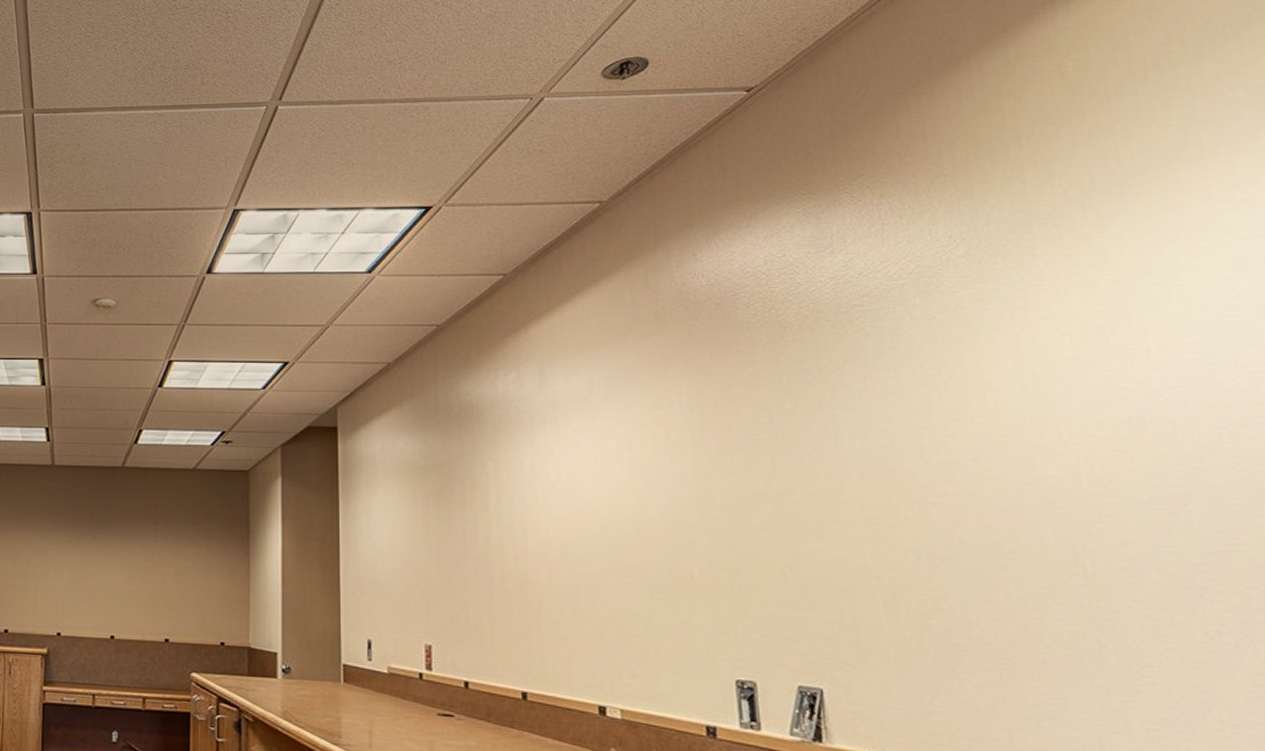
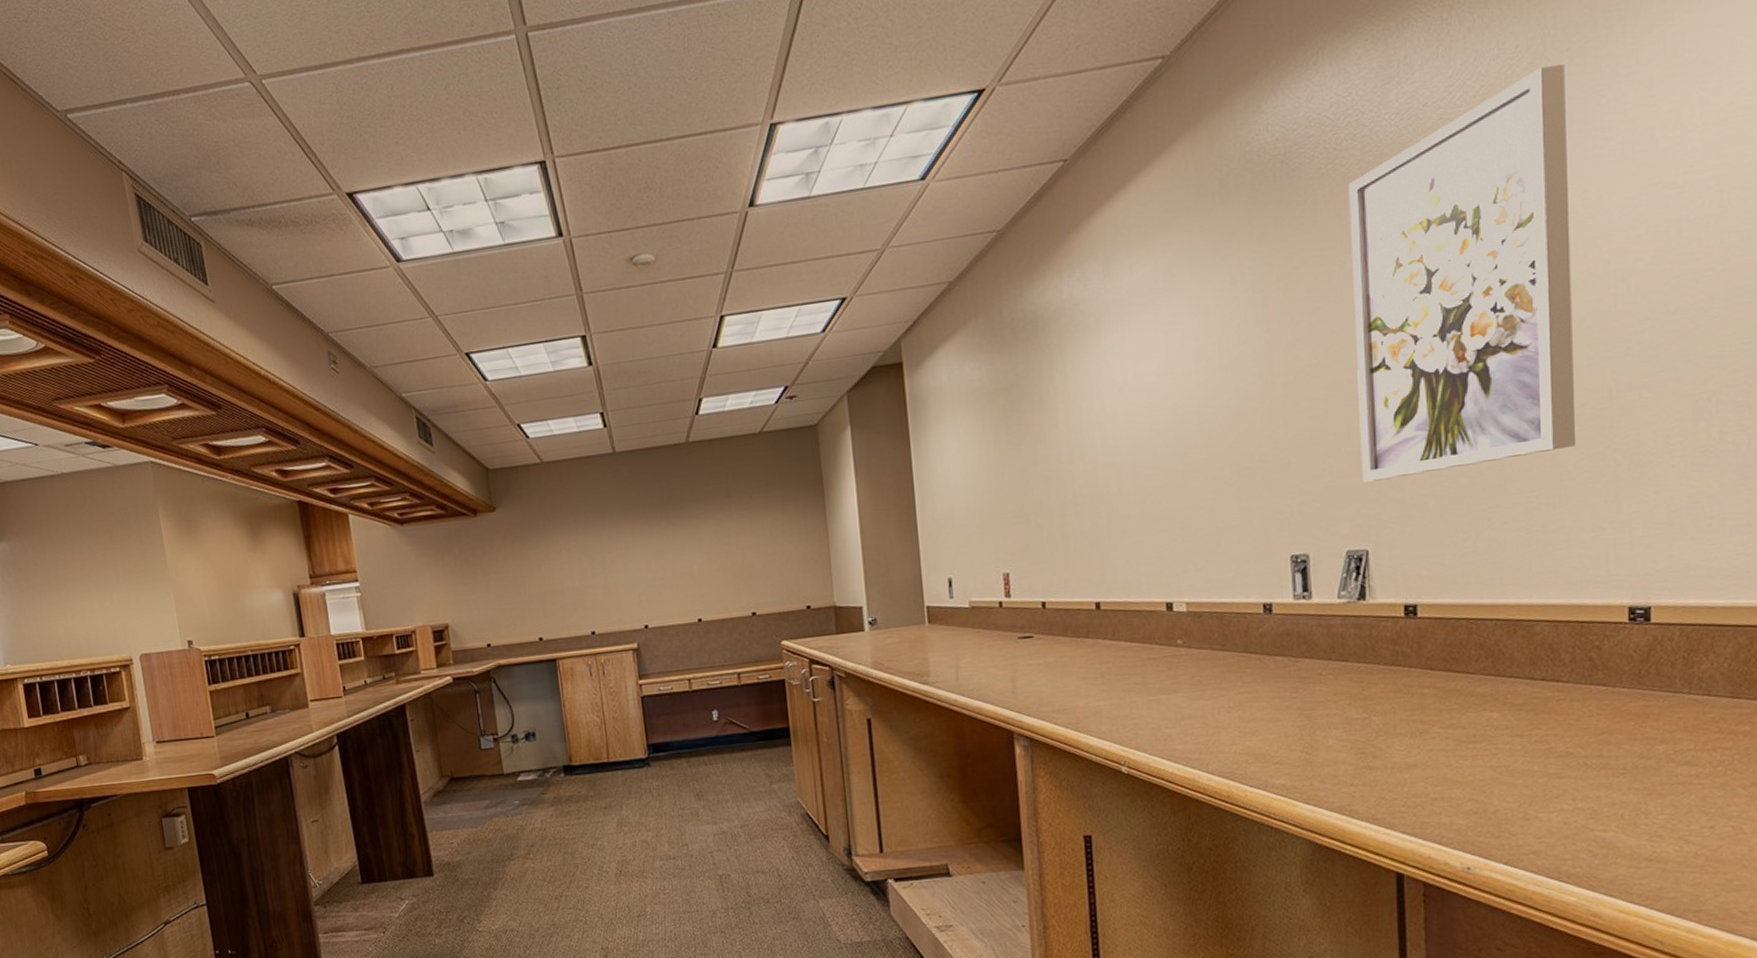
wall art: none [785,258,1052,620] -> present [1348,64,1577,482]

